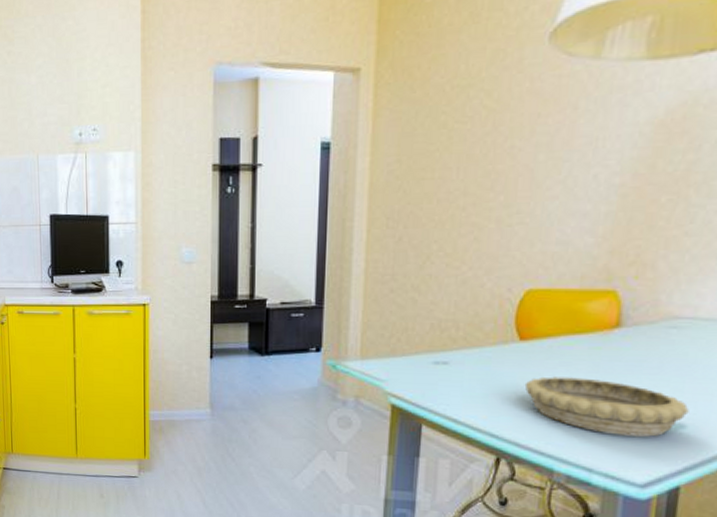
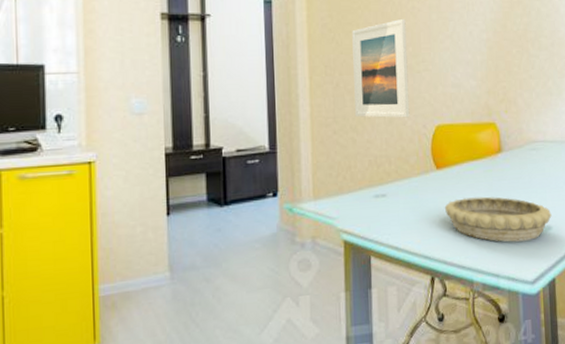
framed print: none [419,162,499,279] -> present [352,19,410,118]

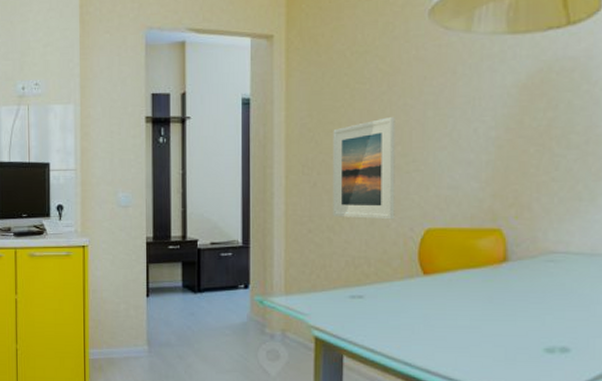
decorative bowl: present [444,196,552,242] -> none [430,307,571,361]

